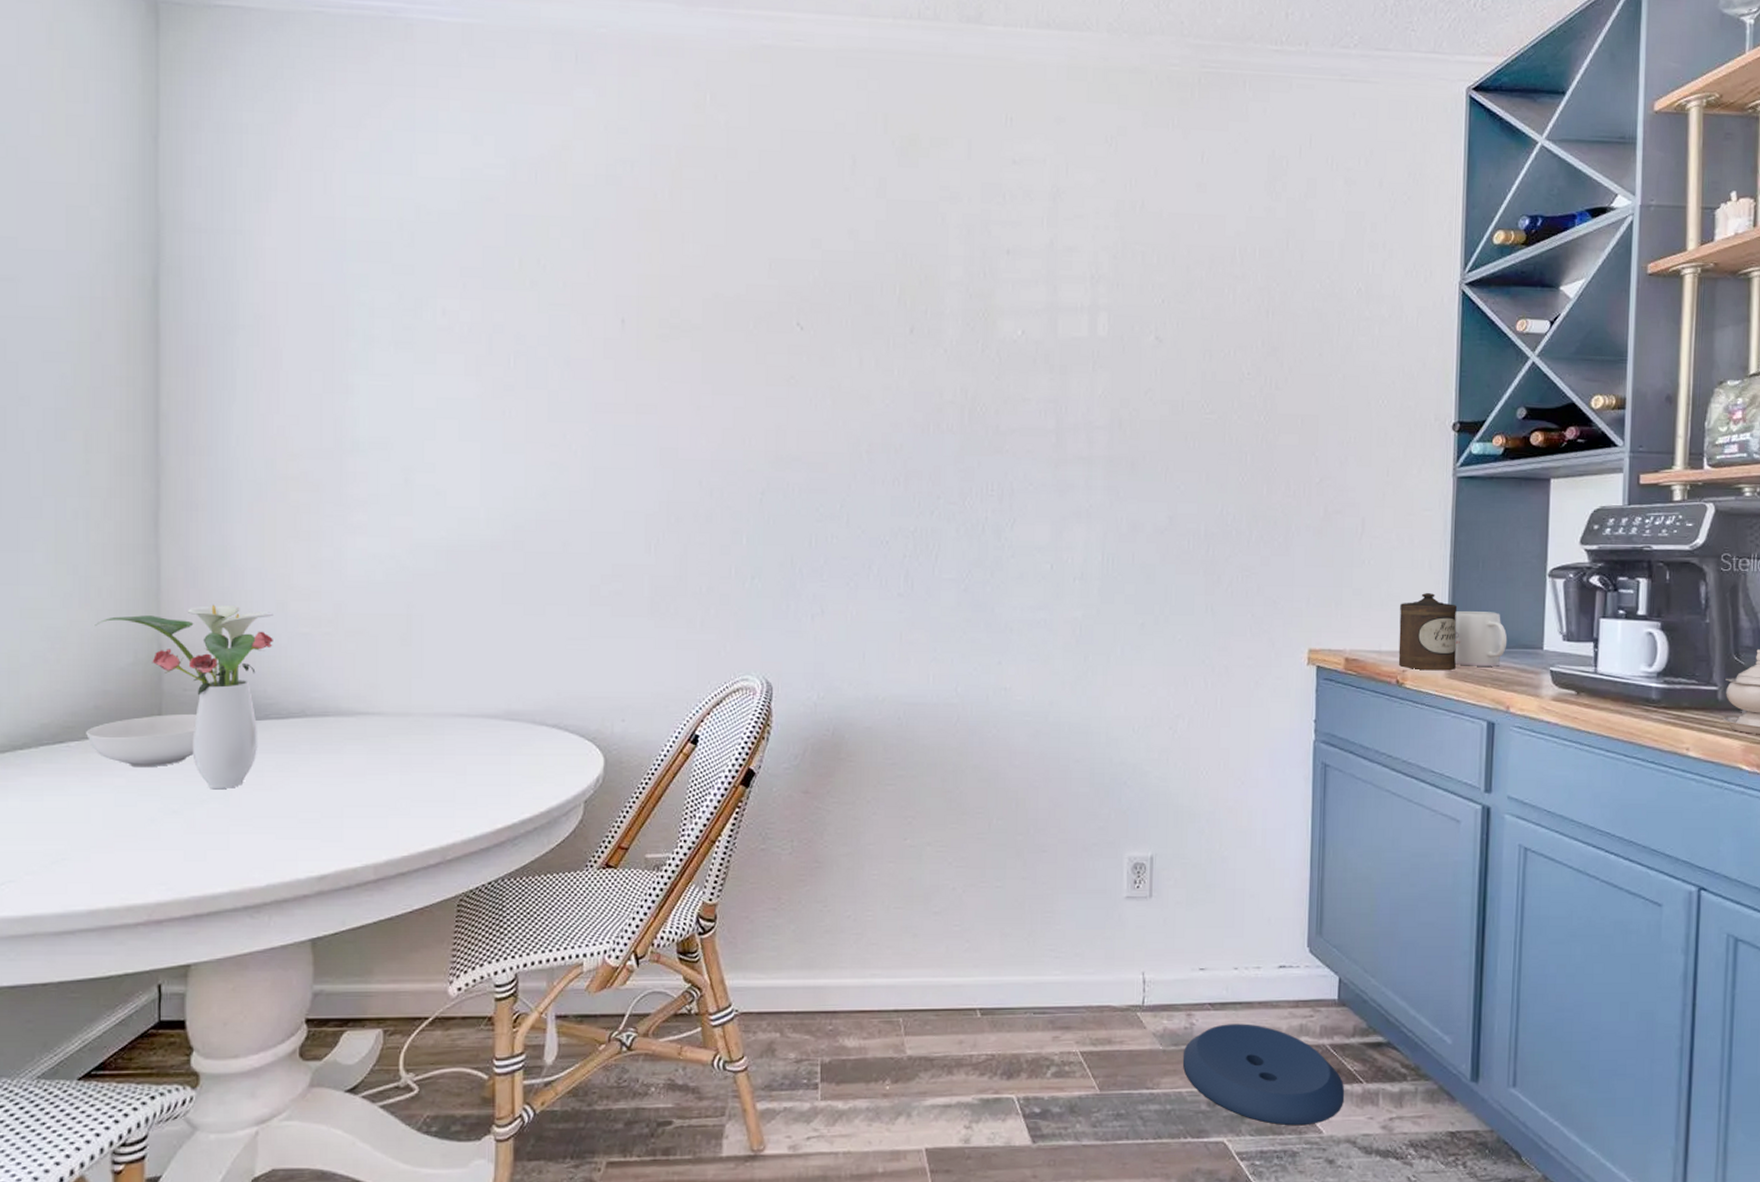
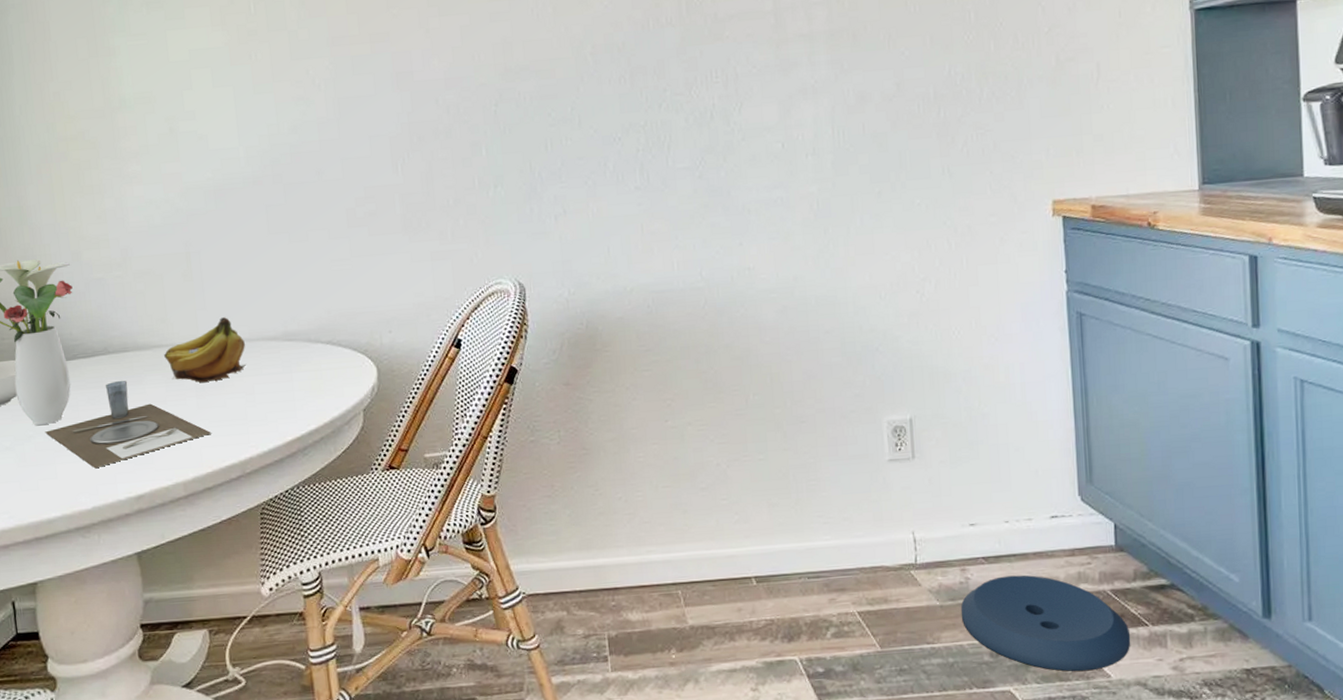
place setting: none [221,747,412,842] -> present [45,380,211,469]
fruit: none [369,688,463,757] -> present [164,317,246,382]
canister: present [1398,592,1457,671] -> none [1145,130,1210,210]
mug: present [1454,610,1508,667] -> none [1204,143,1264,201]

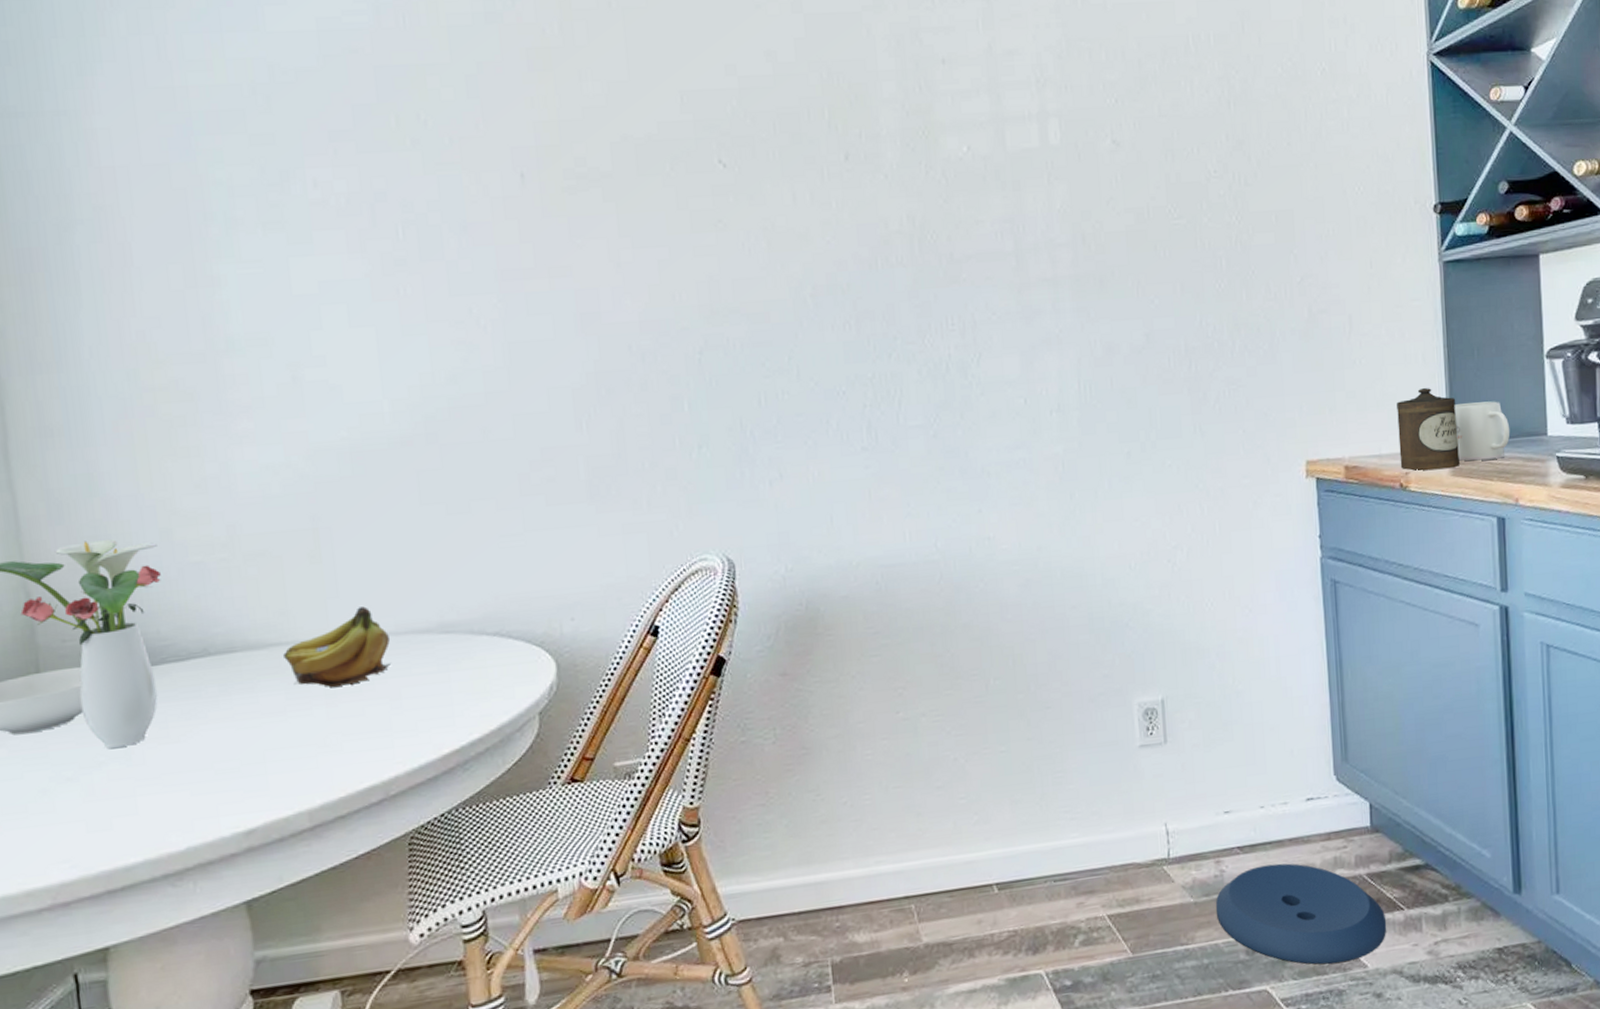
place setting: present [45,380,211,469] -> none [121,687,345,800]
canister: none [1145,130,1210,210] -> present [1397,387,1460,471]
mug: none [1204,143,1264,201] -> present [1454,401,1510,461]

